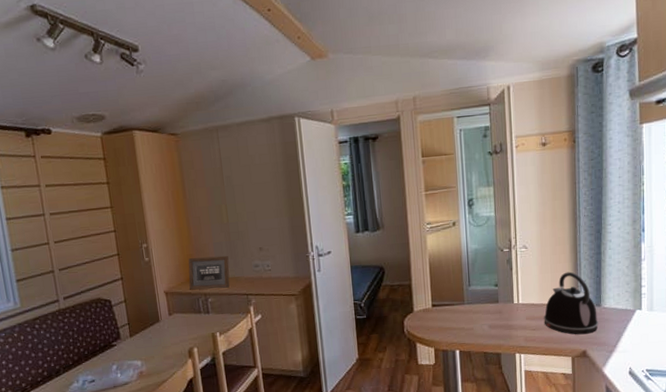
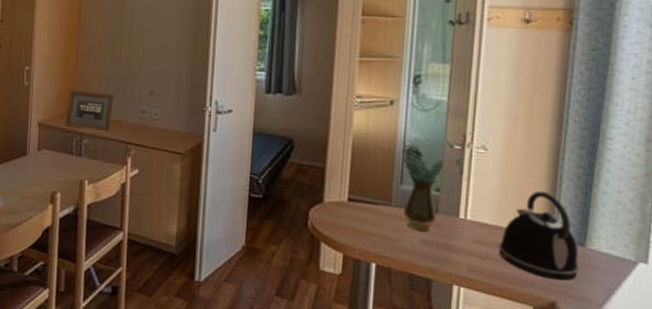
vase: none [466,253,499,319] -> present [401,142,445,232]

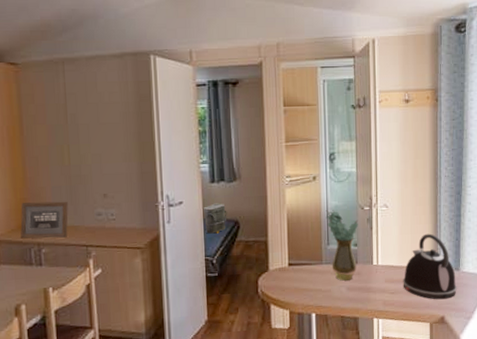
bag: none [253,116,281,151] -> present [203,203,227,234]

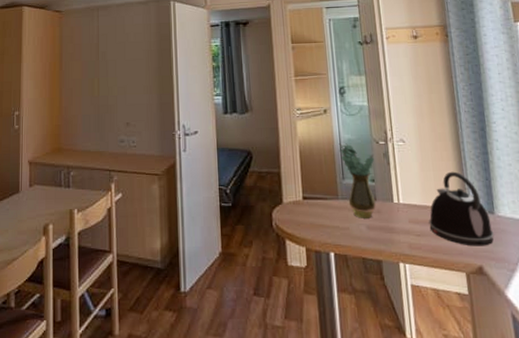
picture frame: present [20,201,68,239] -> none [54,128,95,162]
bag: present [203,203,227,234] -> none [216,133,240,163]

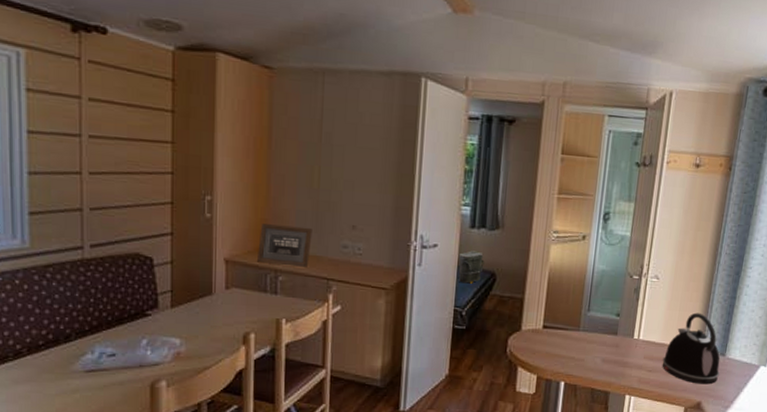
picture frame: none [54,128,95,162] -> present [257,224,312,267]
bag: none [216,133,240,163] -> present [458,250,484,284]
vase: present [338,143,376,219] -> none [589,274,625,352]

